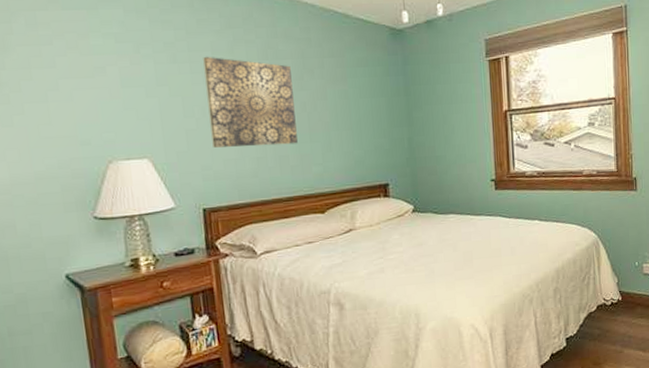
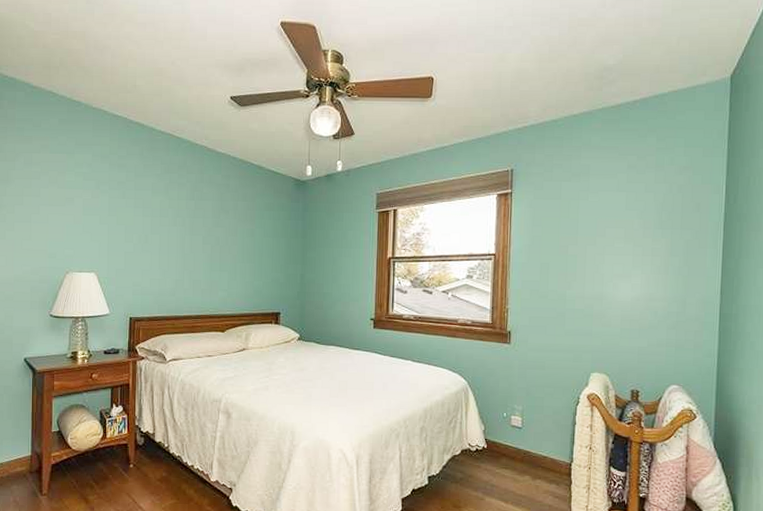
wall art: present [203,56,298,148] -> none [143,194,211,271]

